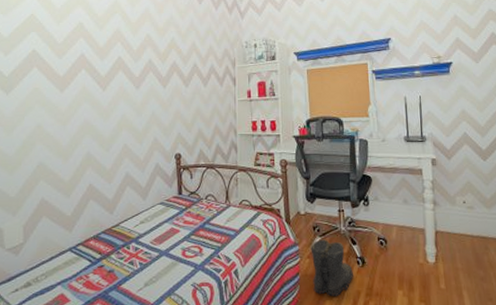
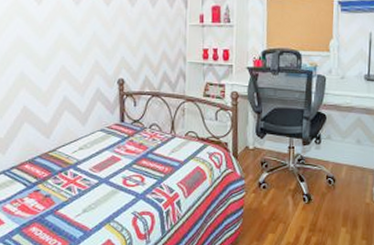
boots: present [310,239,353,296] -> none [256,175,298,230]

